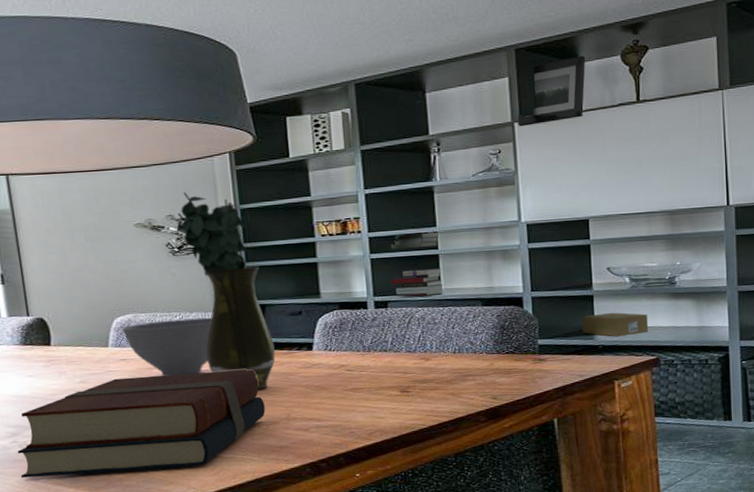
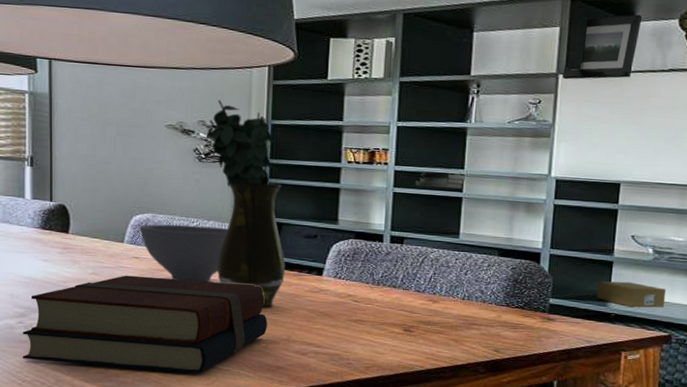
books: present [390,268,444,297] -> none [410,209,463,238]

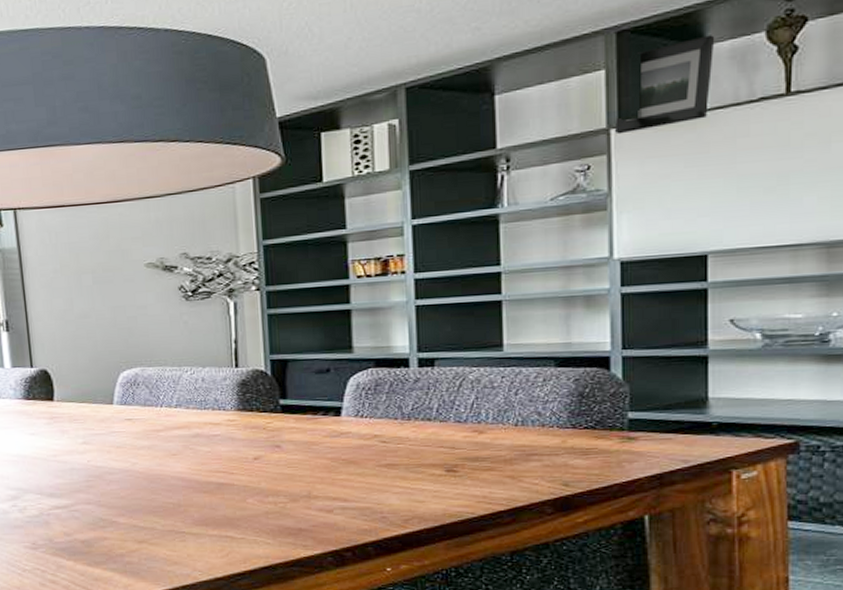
books: present [22,275,267,373] -> none [16,436,283,547]
bowl: present [139,224,229,283] -> none [128,373,227,441]
vase: present [205,100,285,307] -> none [190,226,297,460]
books: present [415,168,467,189] -> none [441,266,505,295]
box: present [597,281,667,308] -> none [691,379,786,412]

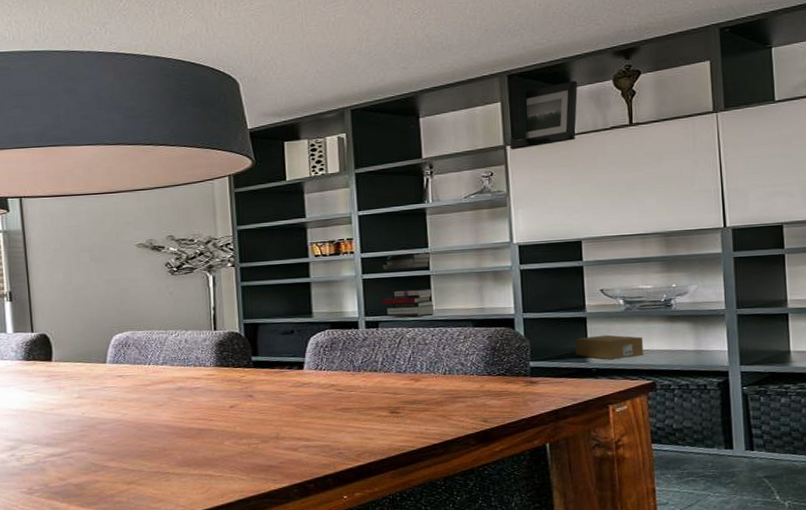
books: none [439,318,507,353] -> present [382,289,435,317]
books: none [441,266,505,295] -> present [382,248,432,270]
box: none [691,379,786,412] -> present [575,334,644,360]

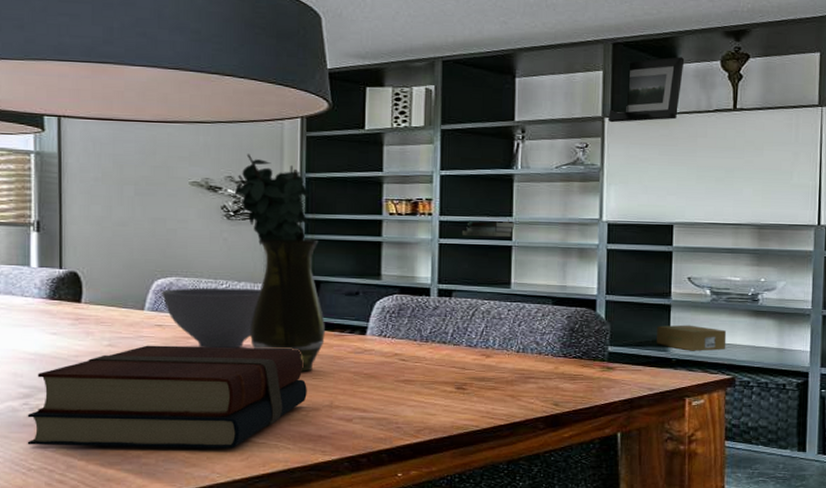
books: none [14,387,255,492] -> present [27,345,307,449]
bowl: none [120,335,207,393] -> present [162,287,262,349]
vase: none [175,214,267,408] -> present [234,154,325,372]
books: present [382,289,435,317] -> none [458,259,514,289]

